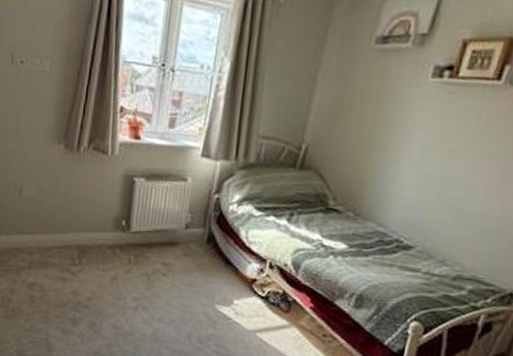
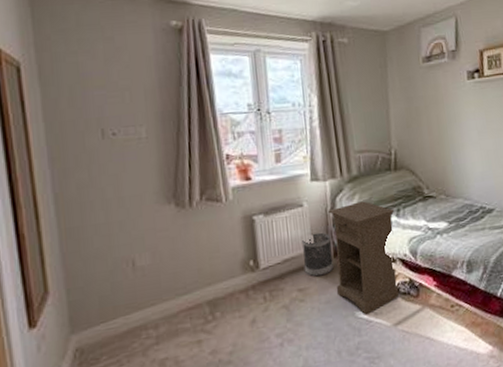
wastebasket: none [173,211,209,258] -> present [302,232,334,277]
nightstand: none [200,192,287,311] -> present [328,201,399,315]

